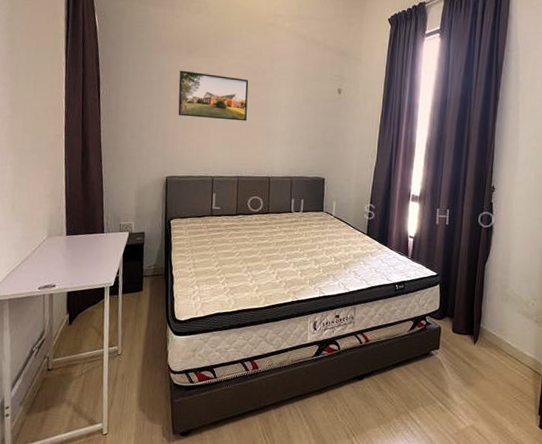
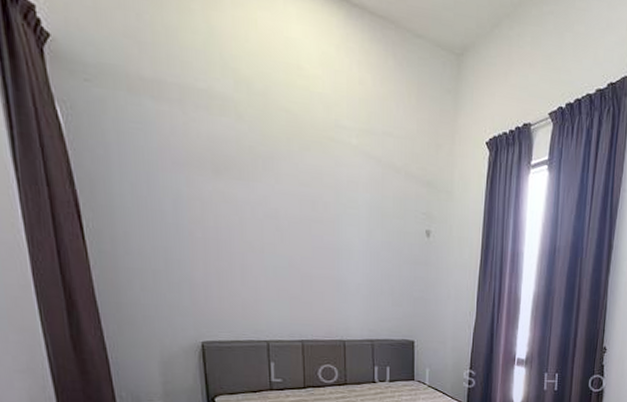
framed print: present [178,70,249,121] -> none [204,197,309,270]

